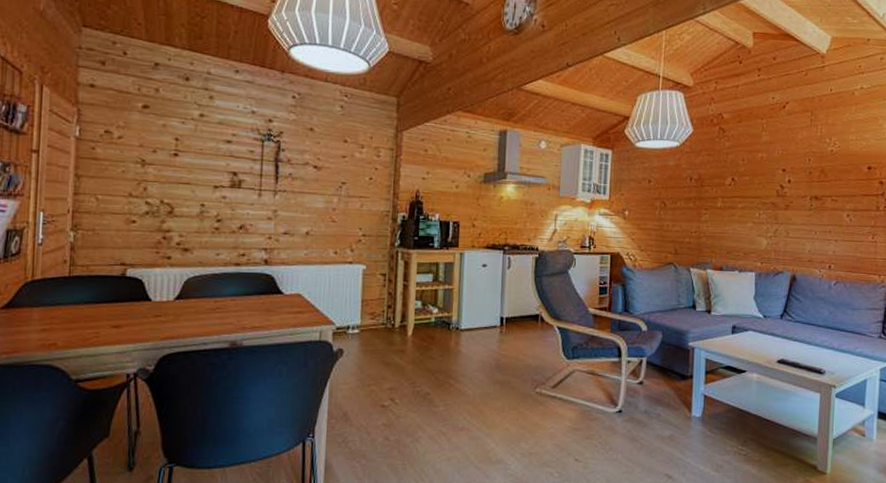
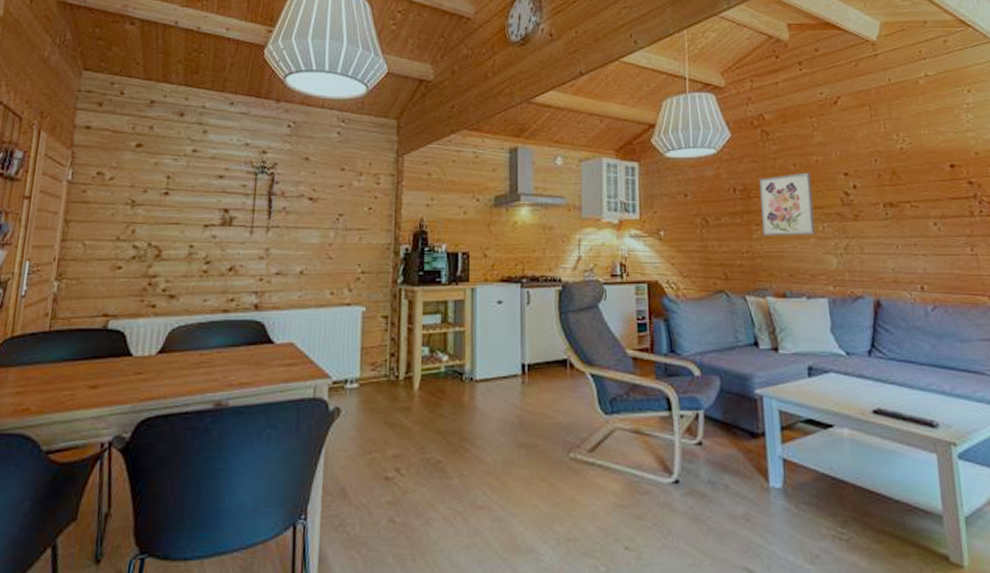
wall art: none [710,166,755,220] -> present [759,172,816,236]

